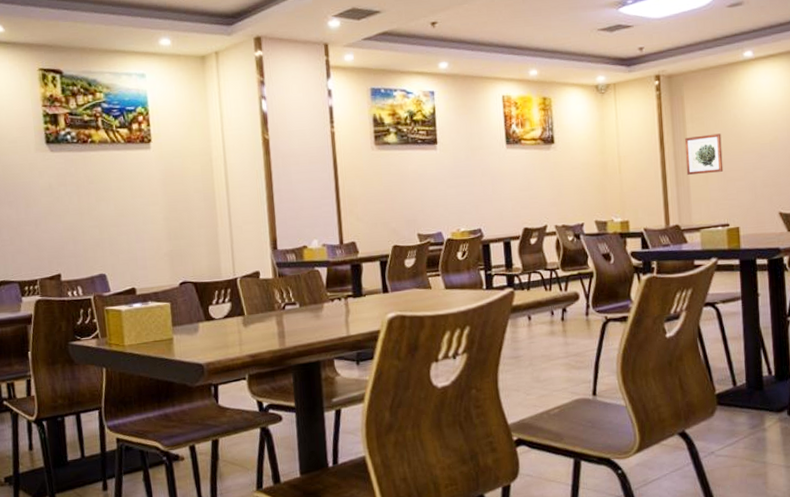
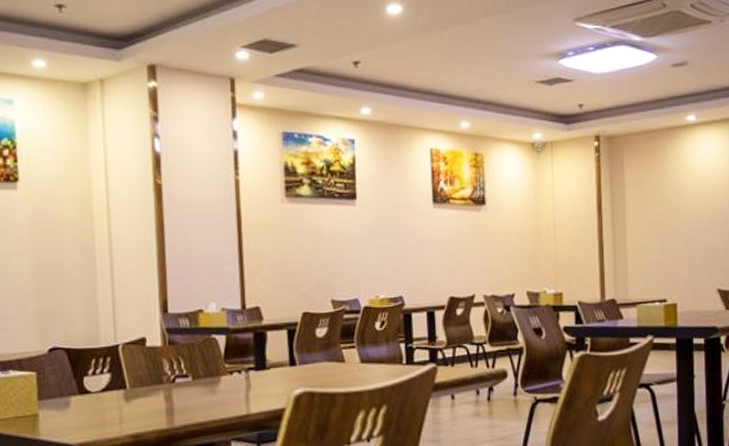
wall art: present [685,133,724,175] -> none [623,202,663,245]

